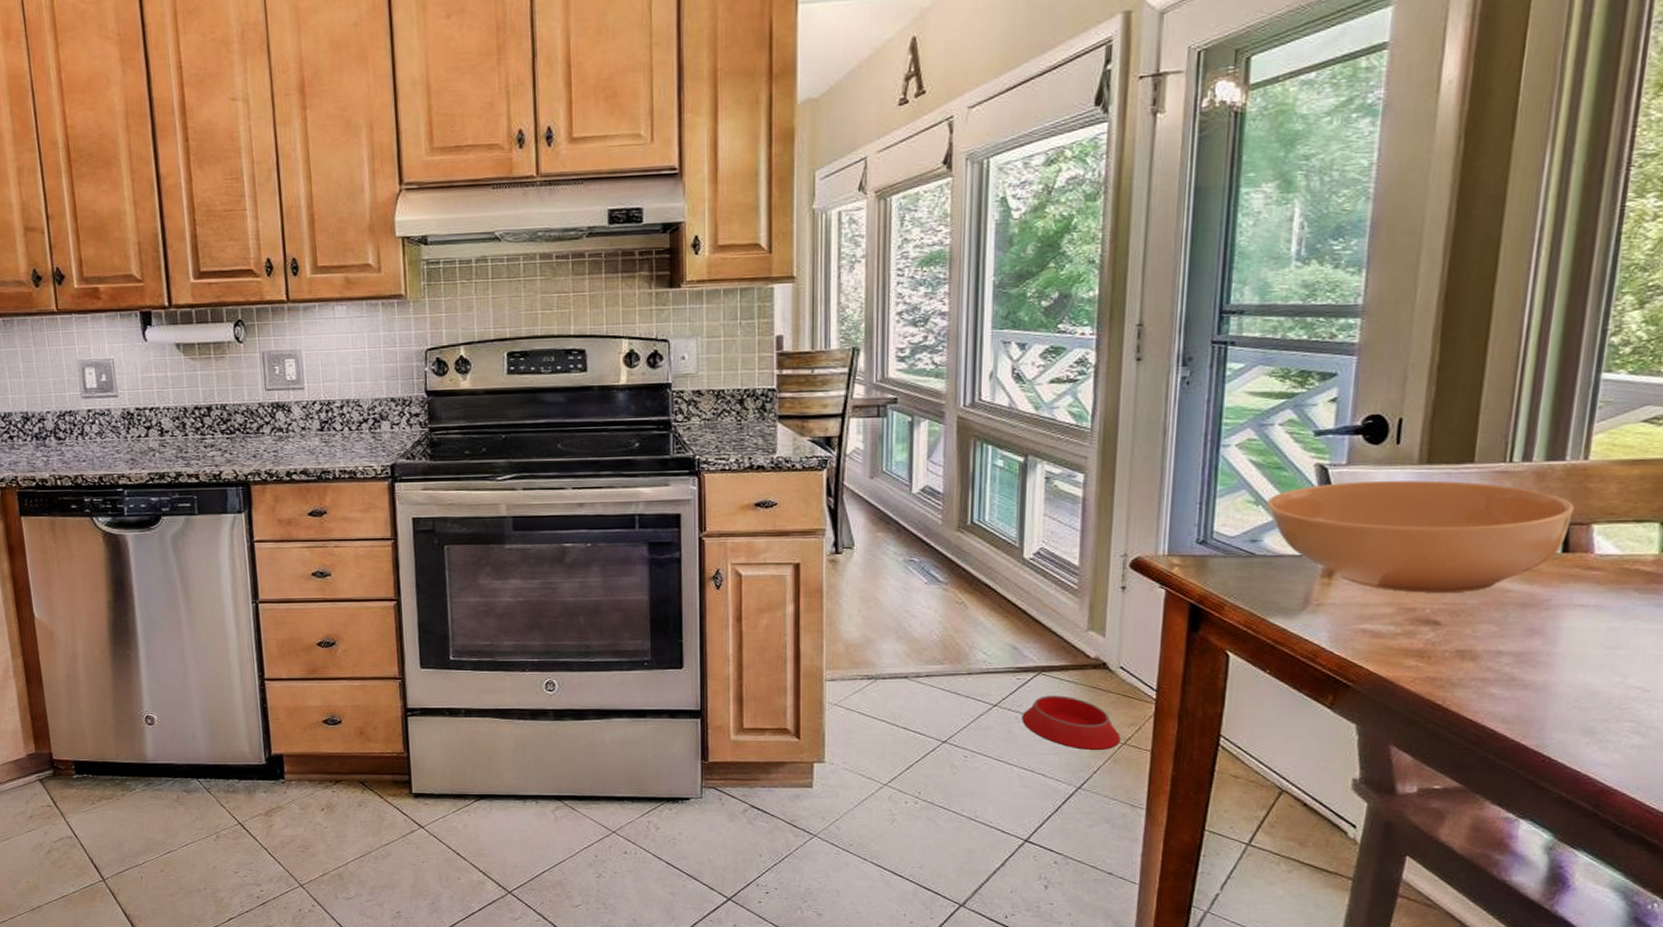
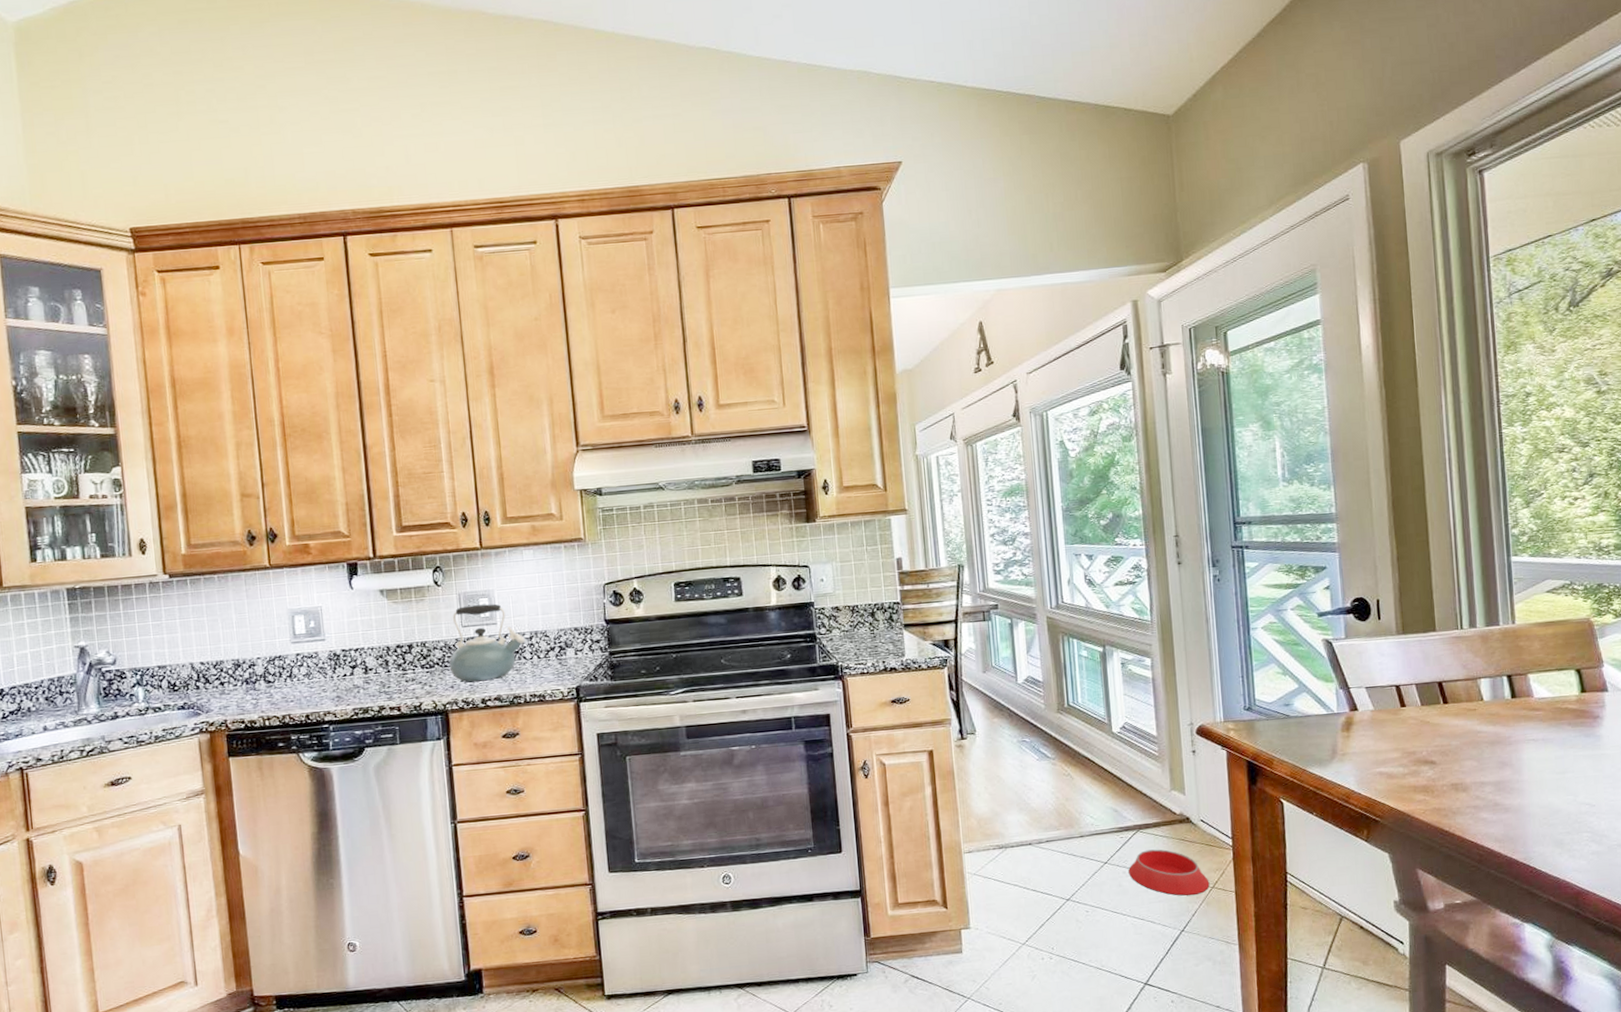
kettle: none [251,366,335,452] -> present [449,603,525,682]
bowl: present [1266,480,1575,593] -> none [1291,646,1514,739]

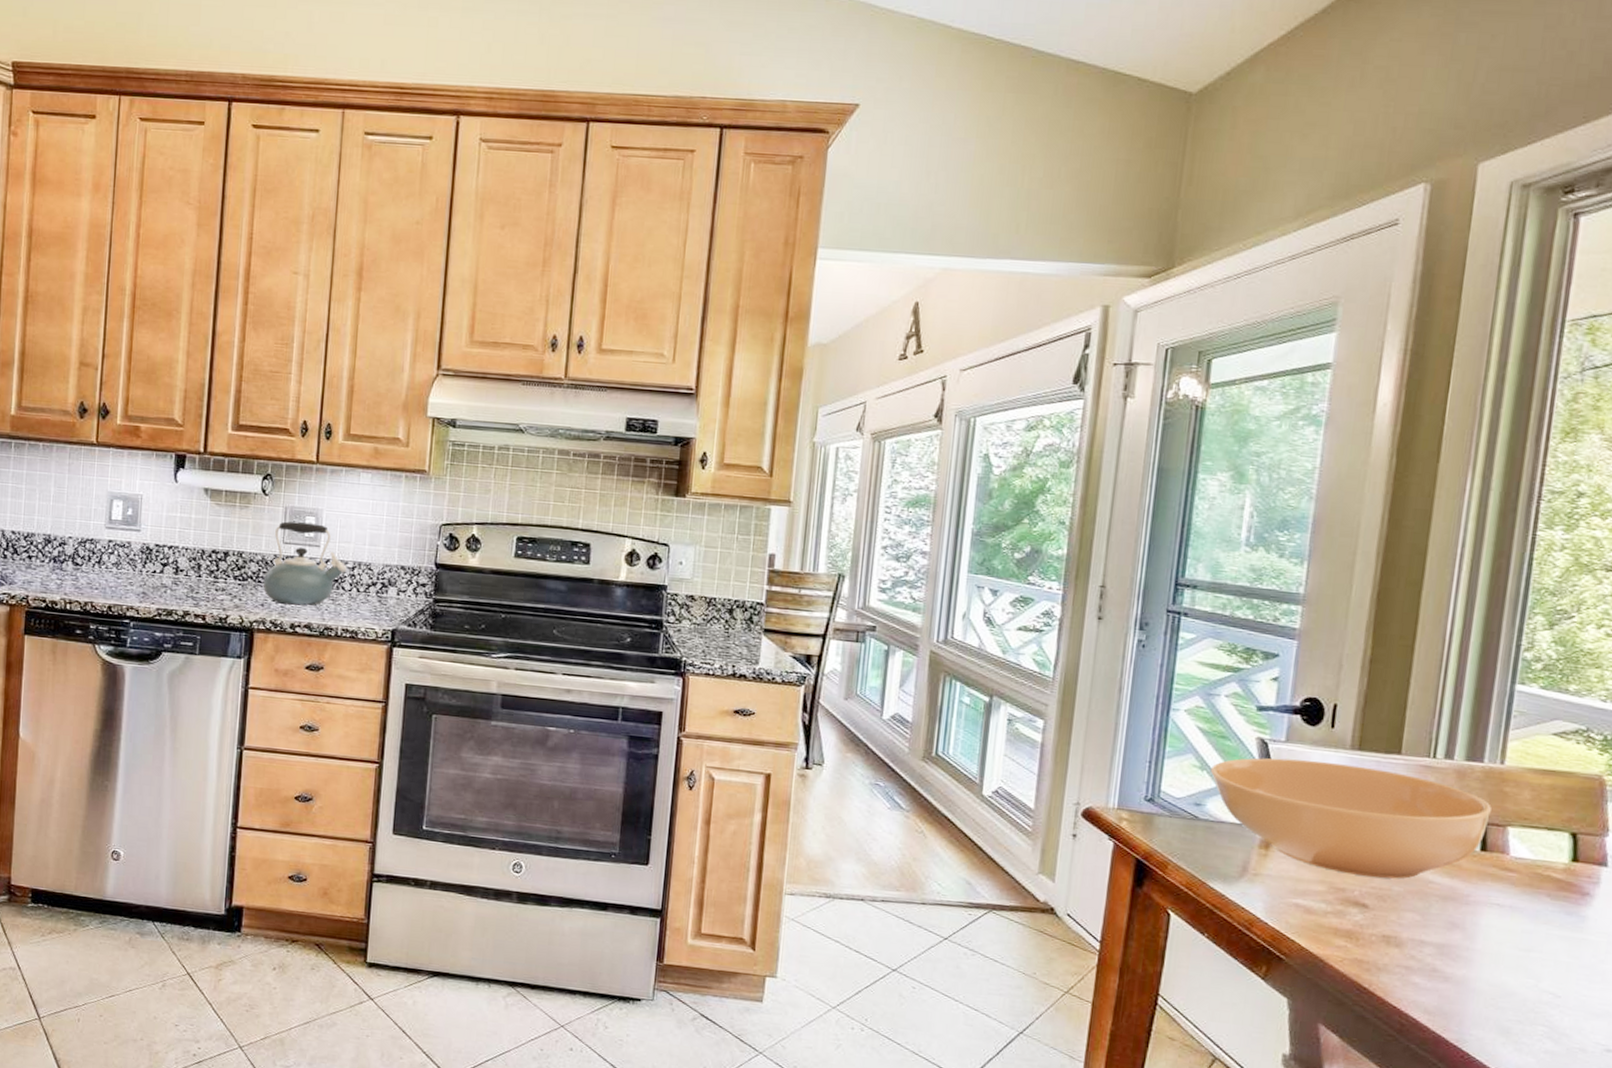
pet bowl: present [1128,849,1210,896] -> none [970,934,1064,996]
bowl: none [1291,646,1514,739] -> present [1210,758,1493,879]

